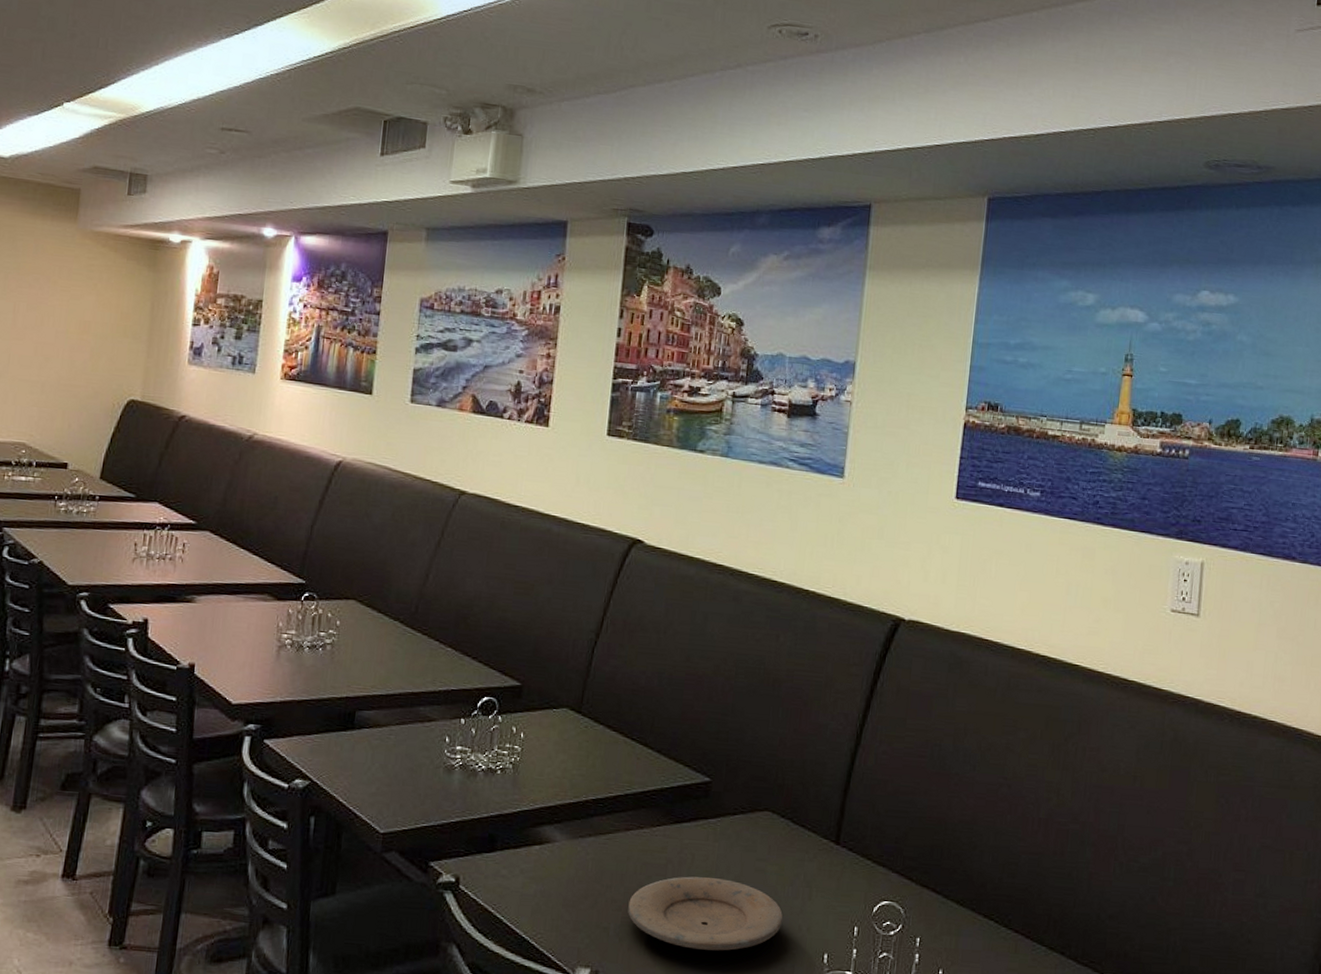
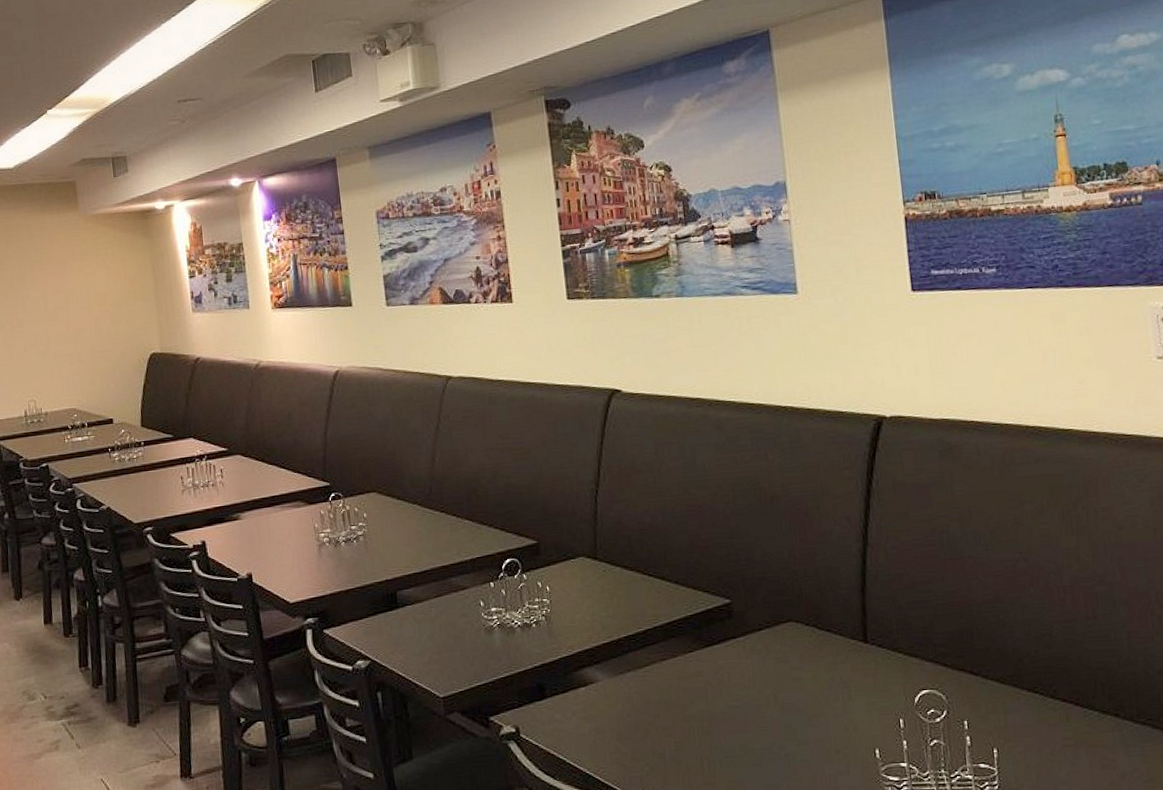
plate: present [628,876,783,951] -> none [678,692,829,763]

